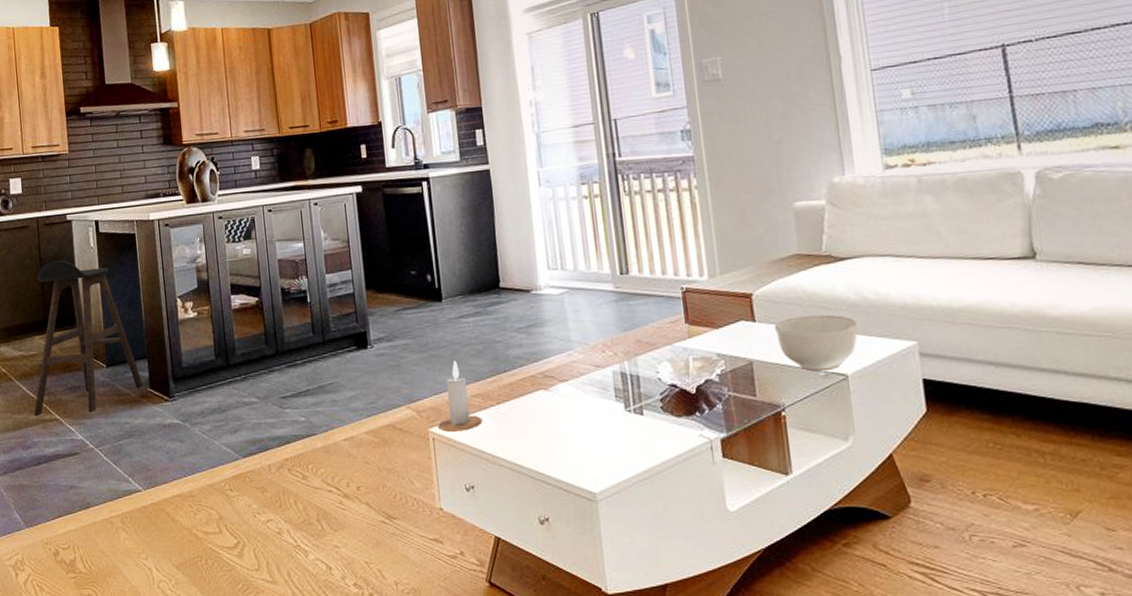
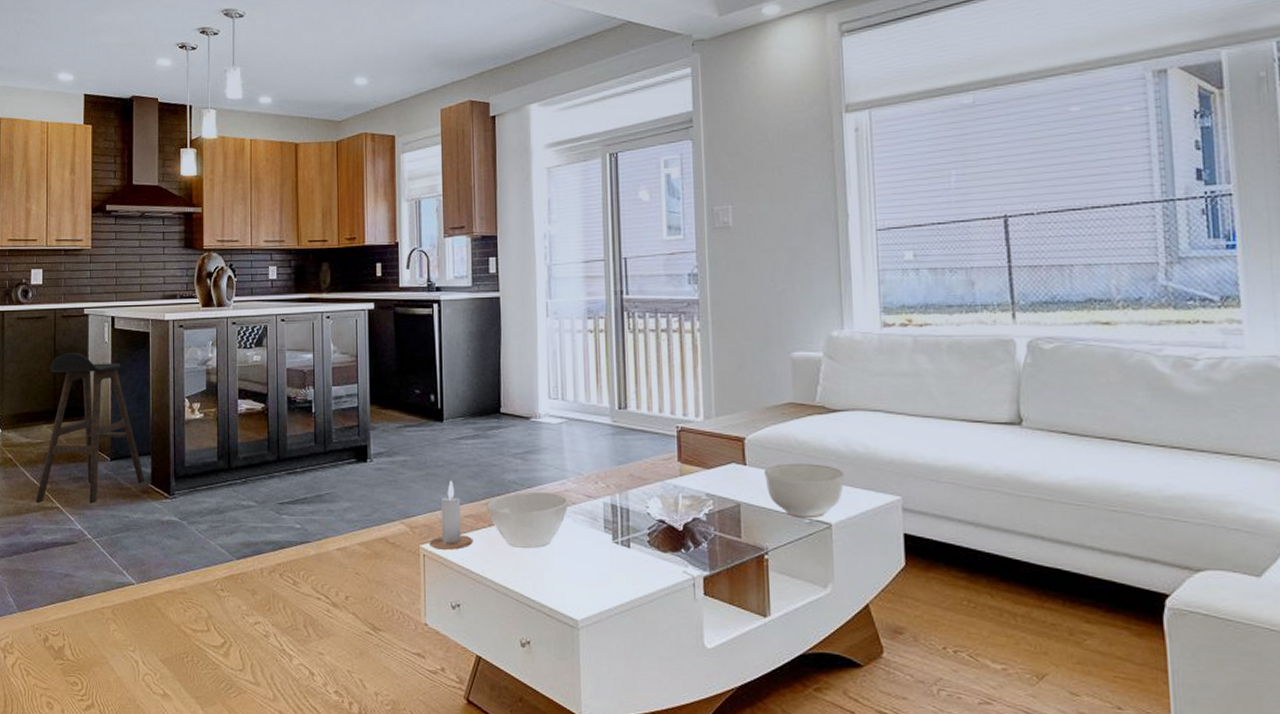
bowl: none [492,364,577,424] -> present [486,491,569,548]

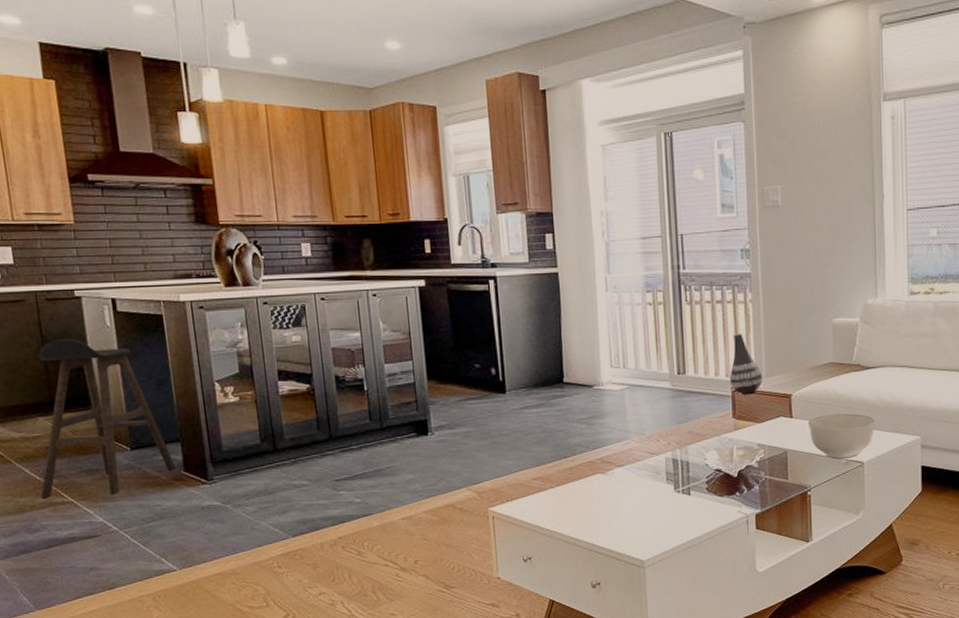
candle: present [430,480,473,550] -> none [498,447,542,511]
bowl: present [486,491,569,548] -> none [552,451,633,503]
vase: none [674,366,712,436] -> present [729,334,763,395]

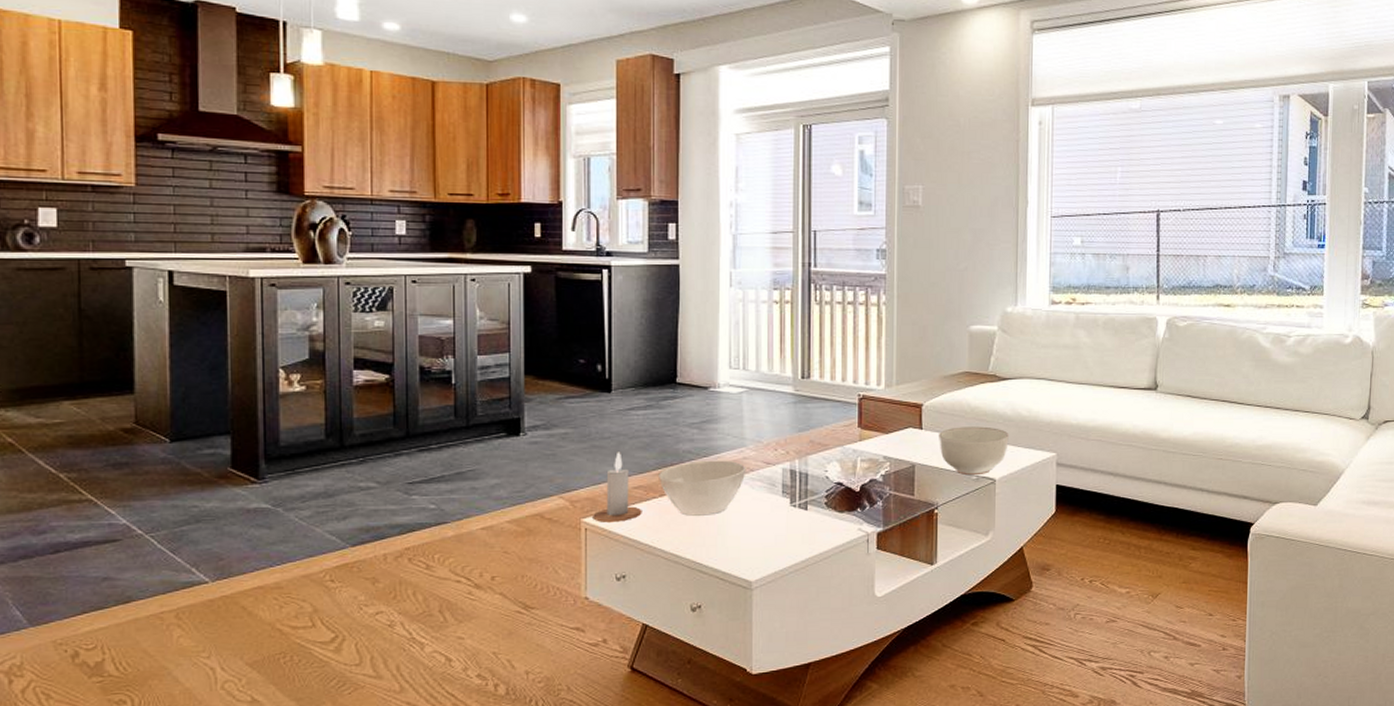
bar stool: present [38,338,177,500] -> none [53,312,222,497]
candle: none [498,447,542,511] -> present [593,452,642,522]
bowl: none [552,451,633,503] -> present [657,460,746,516]
vase: present [729,334,763,395] -> none [857,338,893,403]

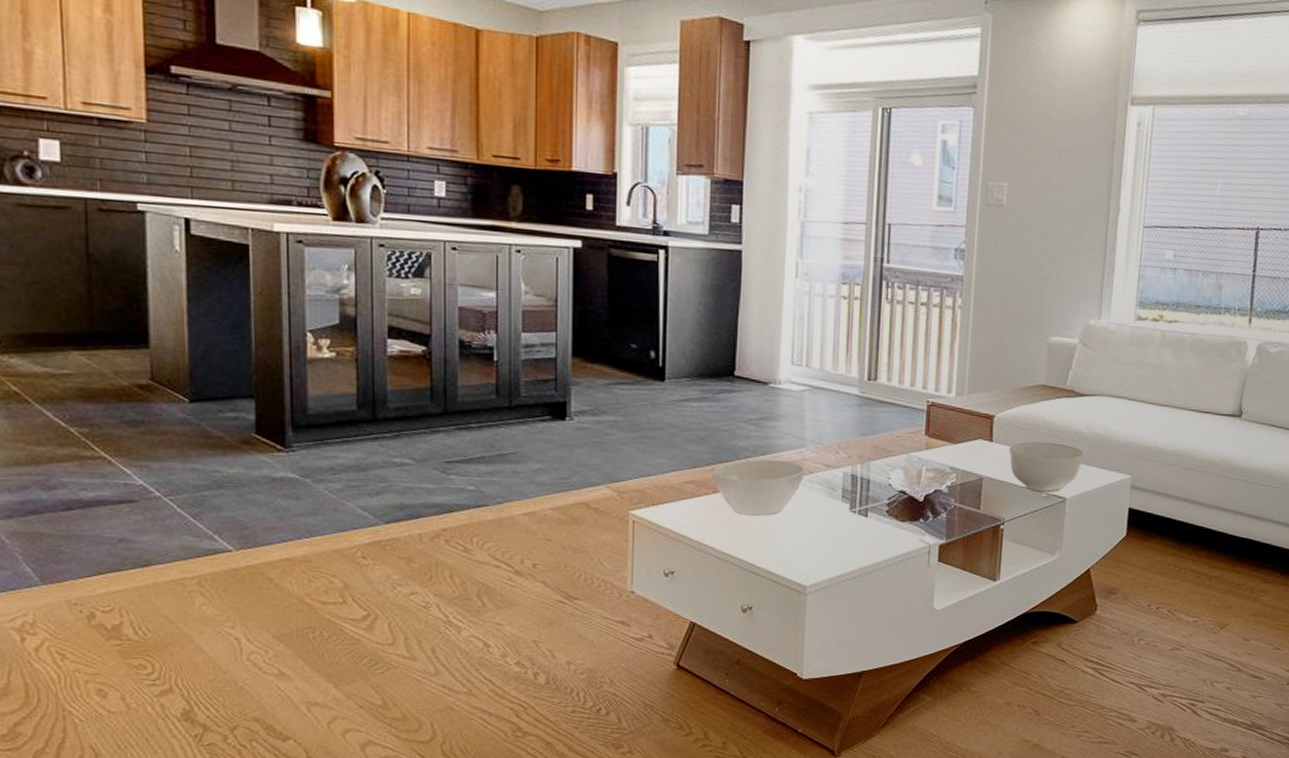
candle: present [593,452,642,522] -> none [641,444,694,517]

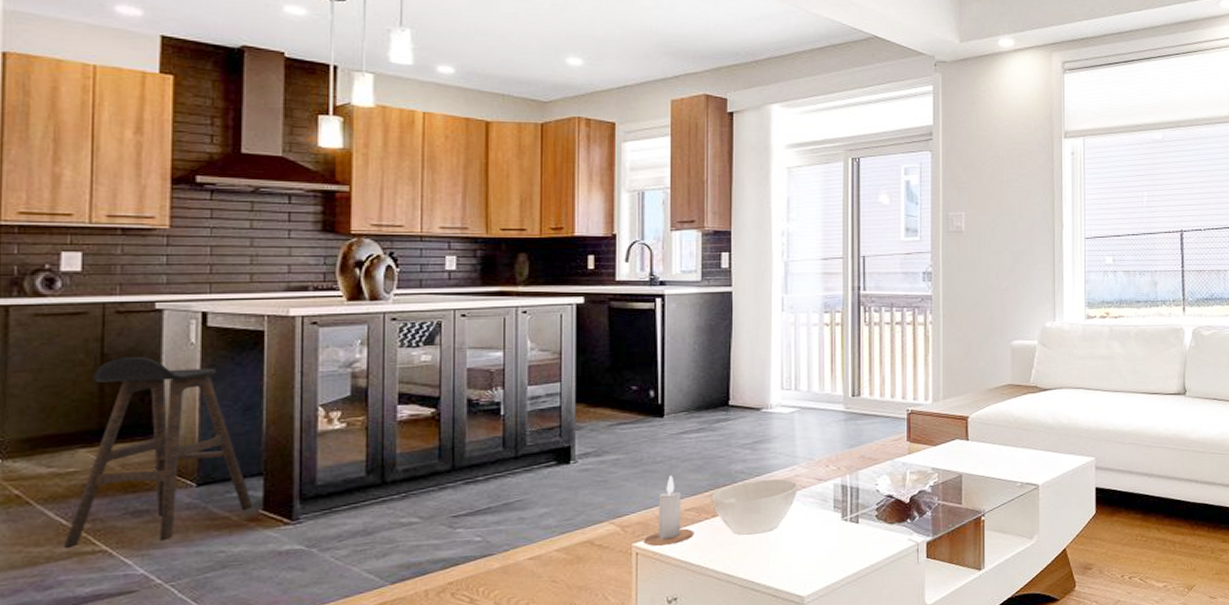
bar stool: none [64,258,246,454] -> present [63,356,253,549]
candle: none [641,444,694,517] -> present [644,475,694,546]
bowl: present [1009,441,1083,493] -> none [984,435,1050,483]

